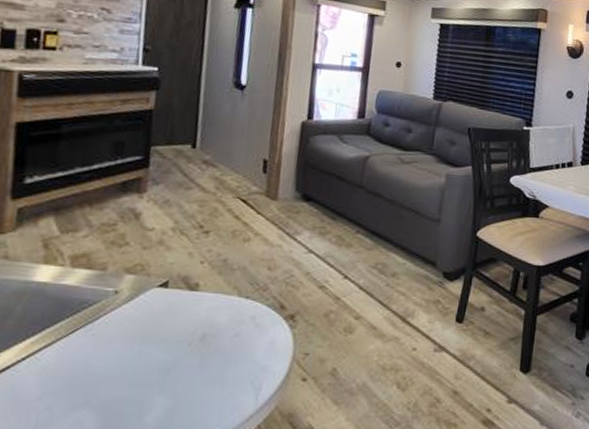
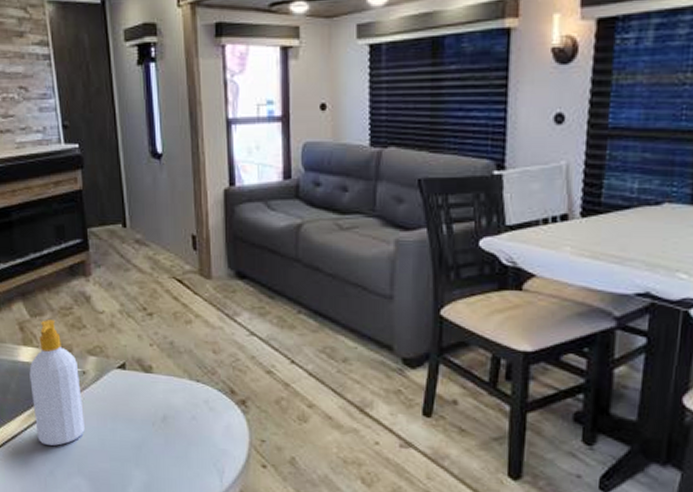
soap bottle: none [37,236,110,376] -> present [29,320,85,446]

